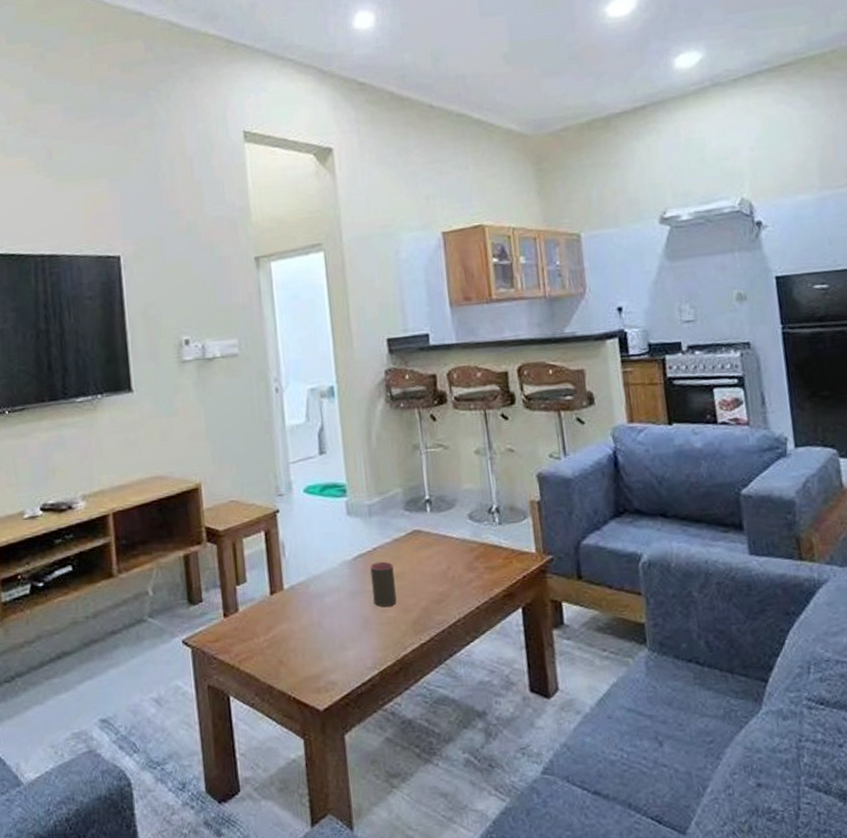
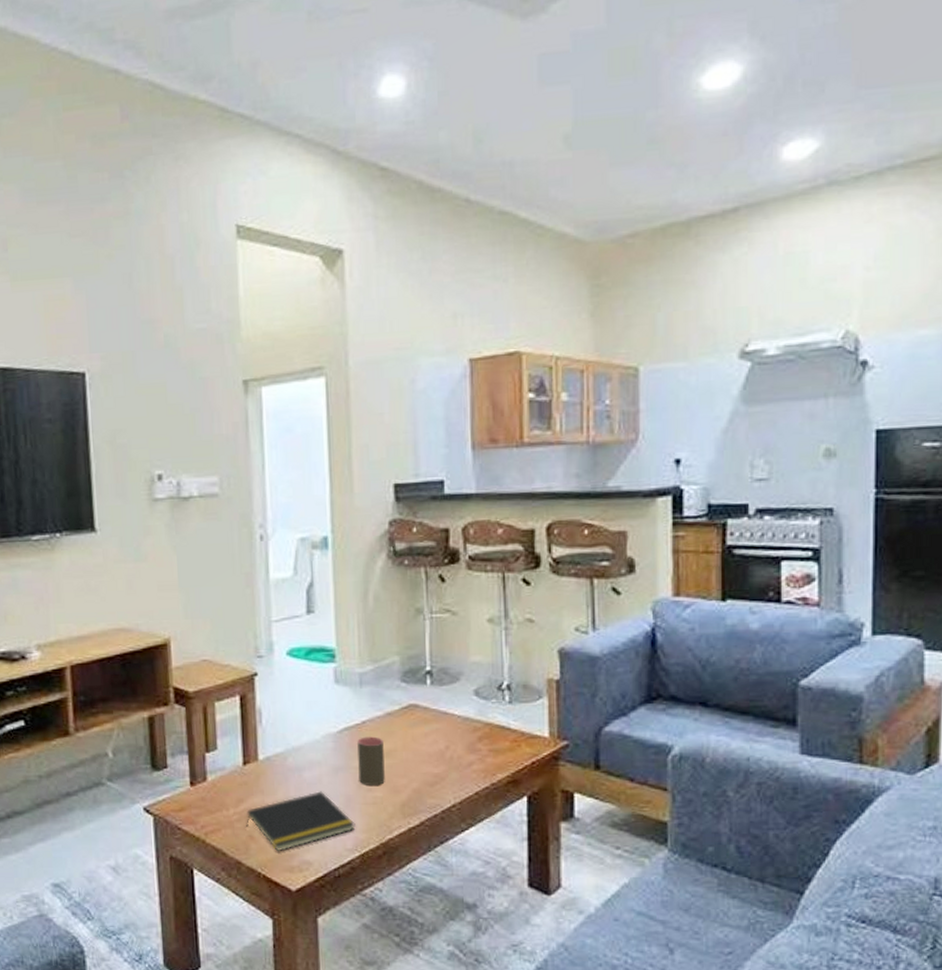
notepad: none [275,615,374,673] -> present [246,791,356,851]

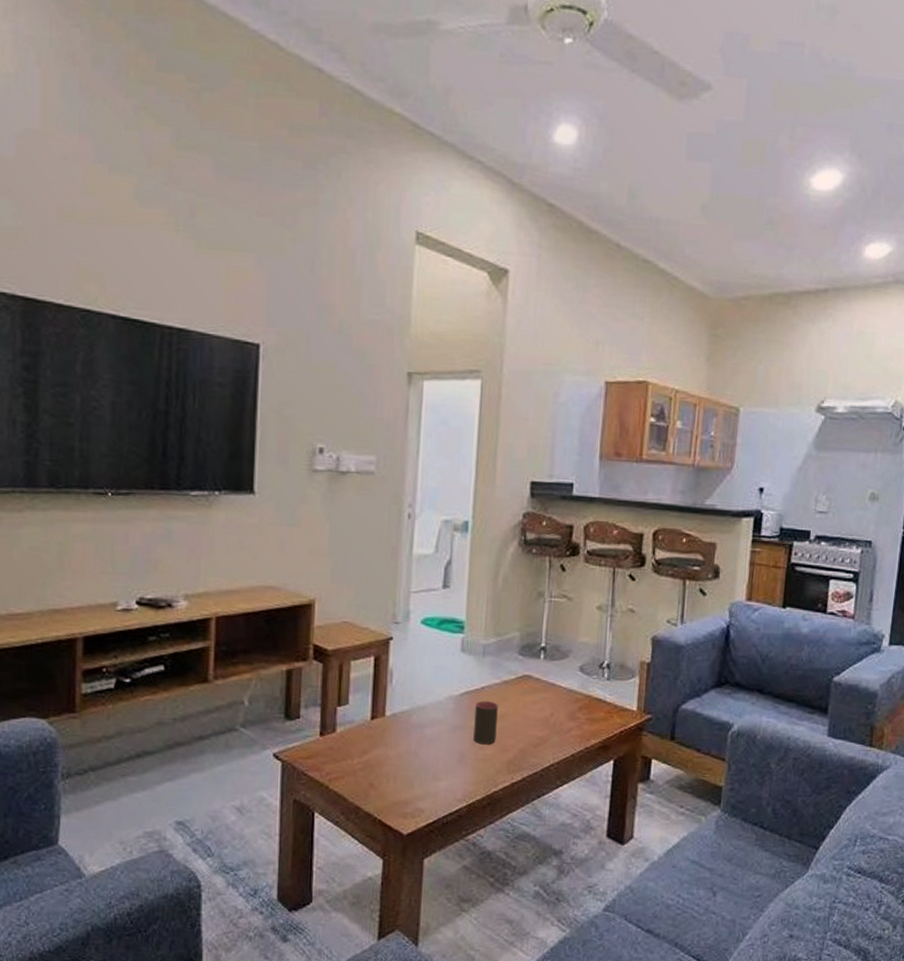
notepad: present [246,791,356,851] -> none [368,746,466,798]

